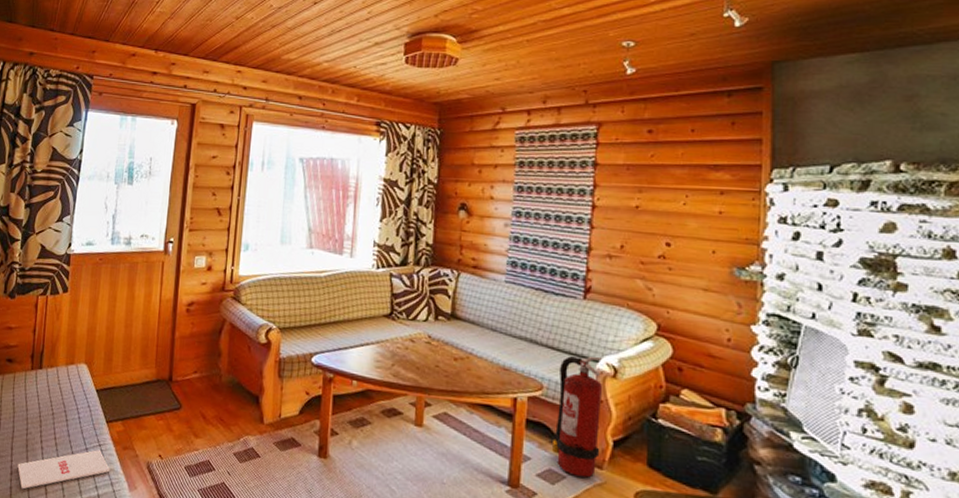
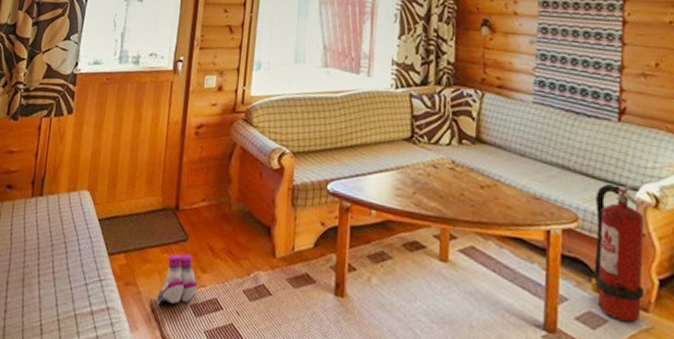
magazine: present [17,450,111,490] -> none [12,285,111,329]
boots: none [153,420,192,466] -> present [156,253,198,304]

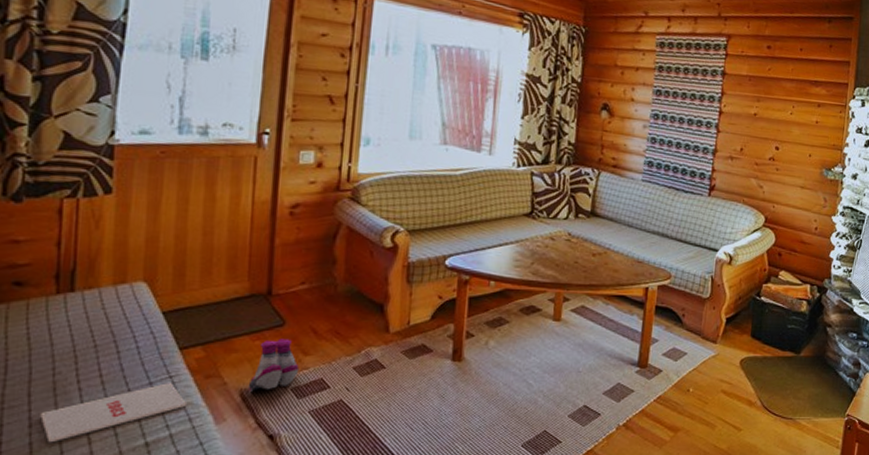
magazine: none [12,285,111,329] -> present [40,383,188,443]
fire extinguisher: present [590,183,645,322] -> none [676,246,721,352]

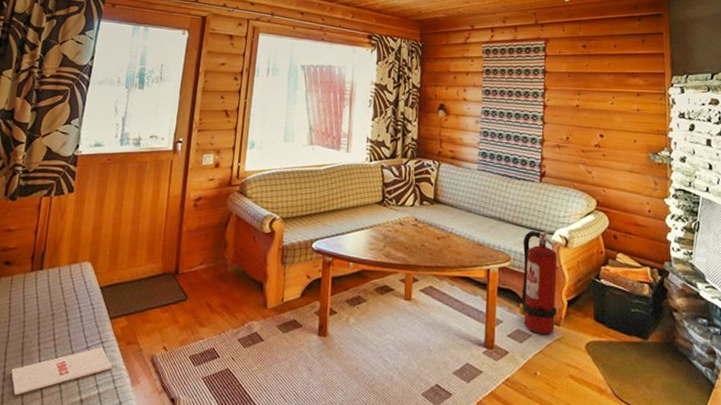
boots: present [247,338,299,392] -> none [157,311,197,358]
fire extinguisher: none [676,246,721,352] -> present [519,230,557,334]

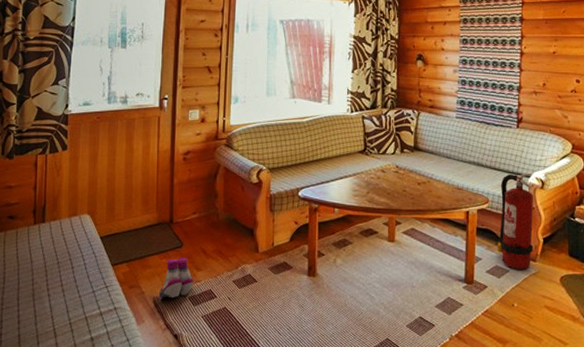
magazine: present [11,347,113,396] -> none [25,291,118,336]
boots: none [157,311,197,358] -> present [158,257,194,300]

